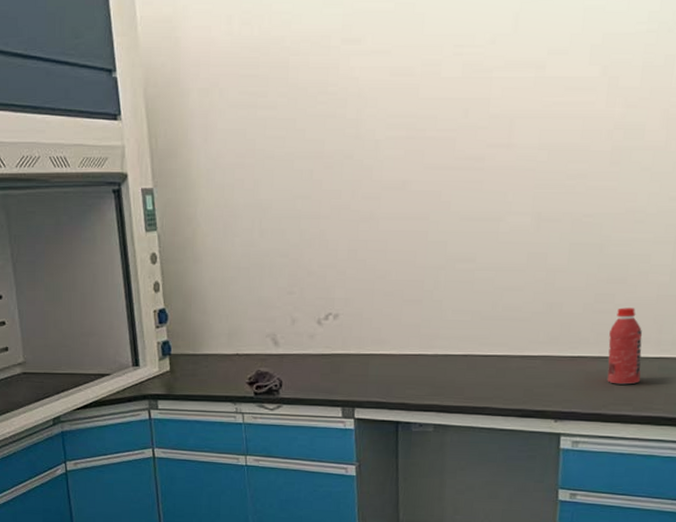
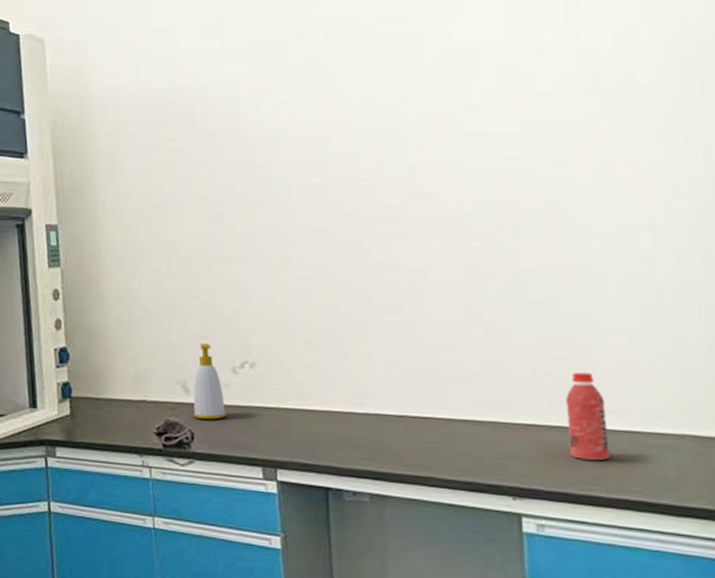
soap bottle: none [282,298,312,368] -> present [193,343,227,420]

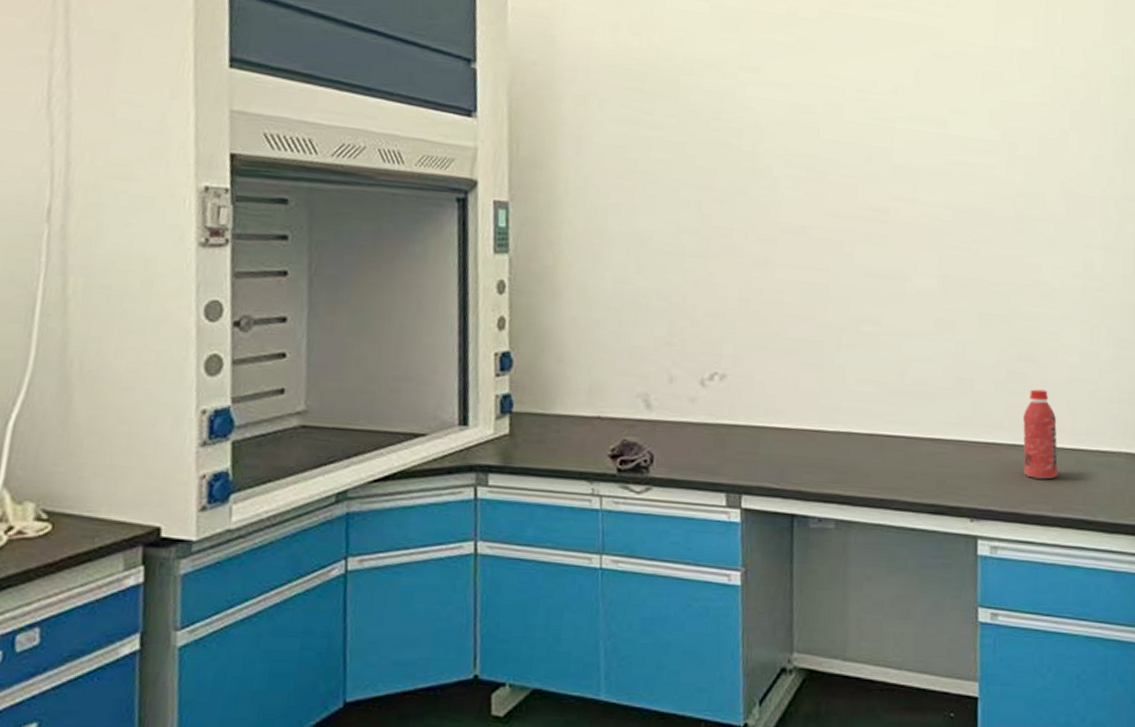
soap bottle: present [193,343,227,420] -> none [654,350,691,440]

